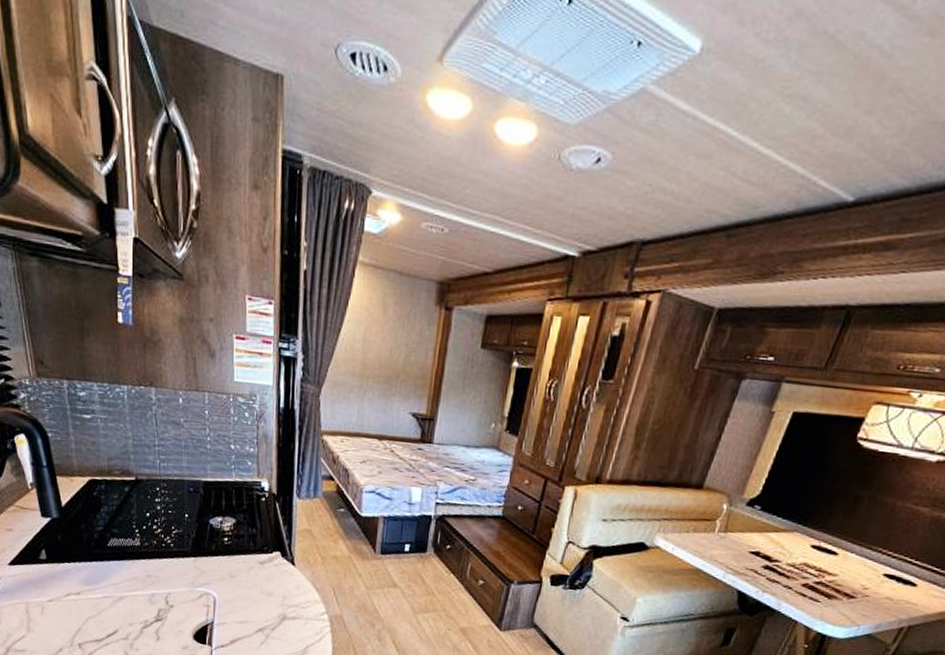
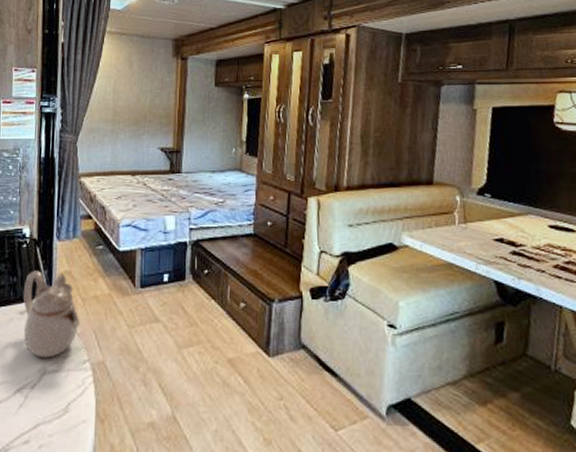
teapot: none [262,524,319,607] -> present [23,270,80,359]

